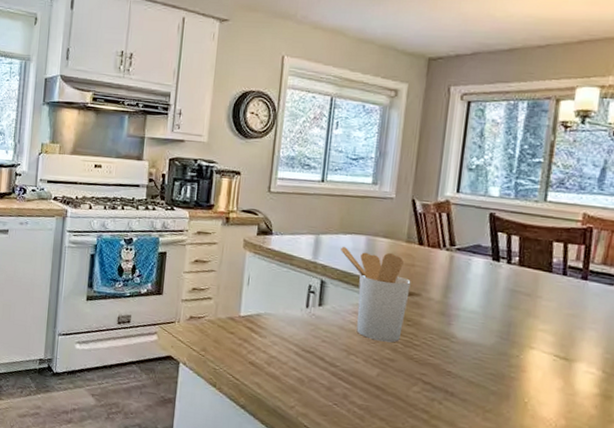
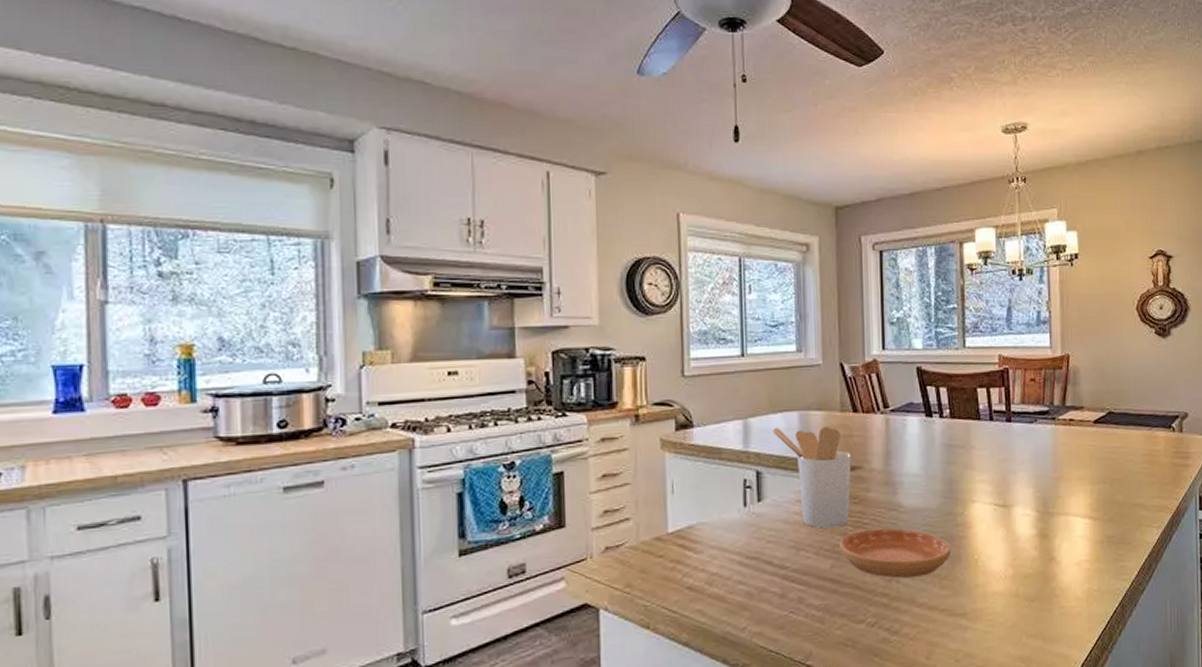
saucer: none [387,350,501,405] -> present [839,528,952,578]

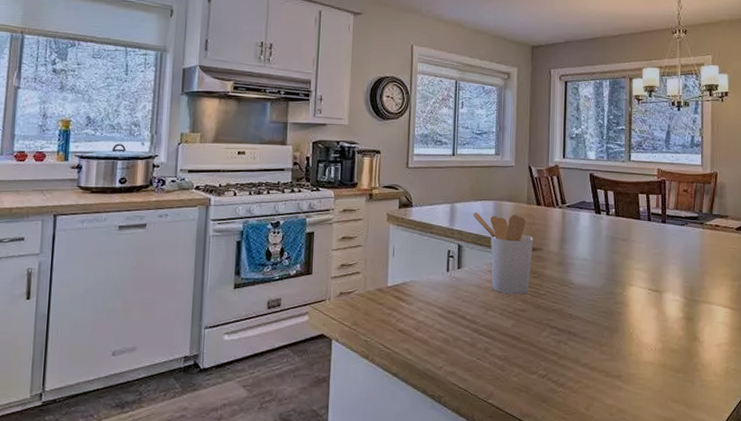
saucer: present [839,528,952,578] -> none [520,299,611,341]

